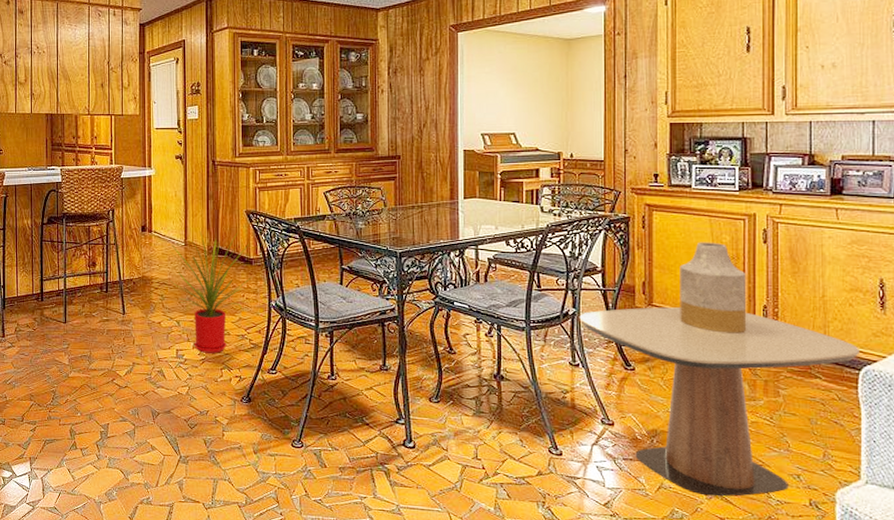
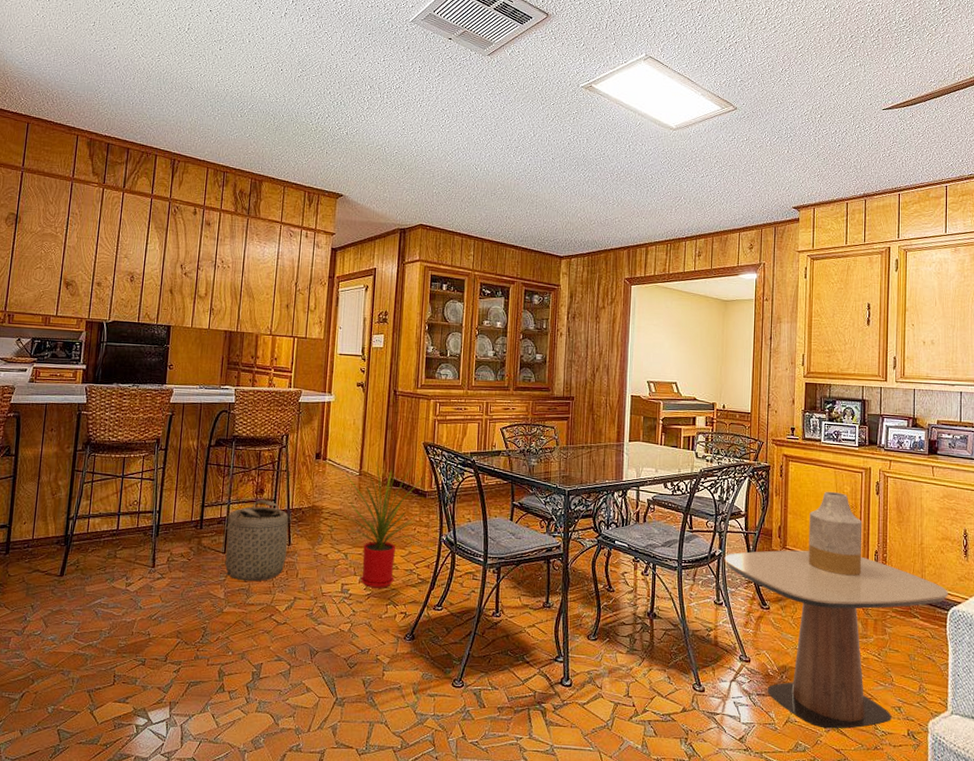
basket: none [61,273,131,349] -> present [218,500,297,582]

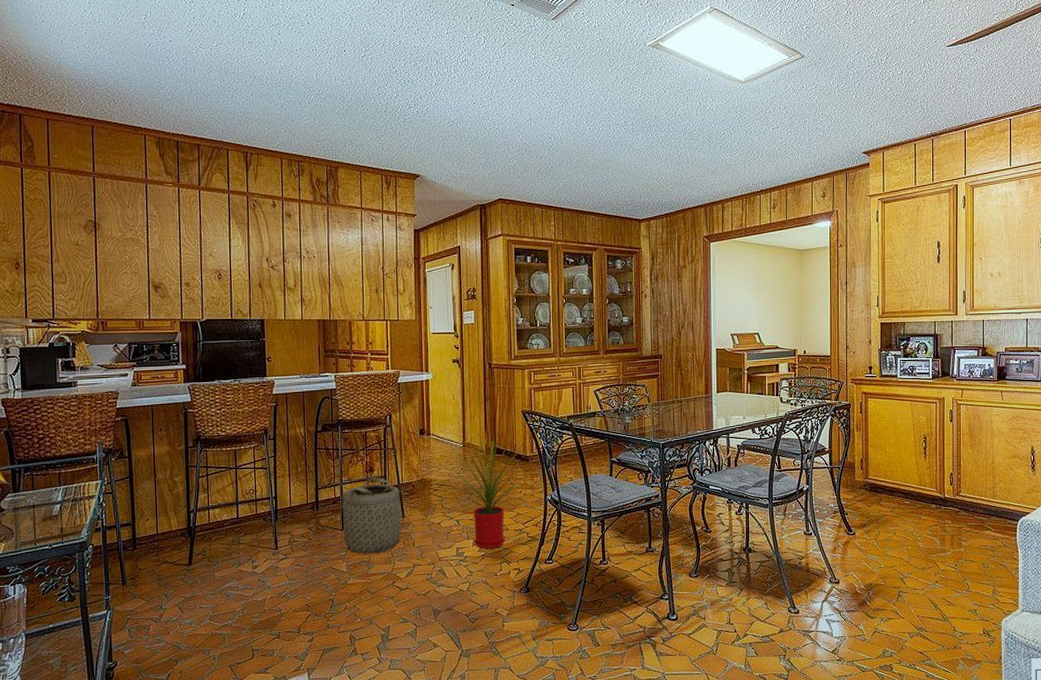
side table: present [724,550,948,729] -> none [812,479,1018,635]
vase: present [808,491,863,576] -> none [888,422,938,498]

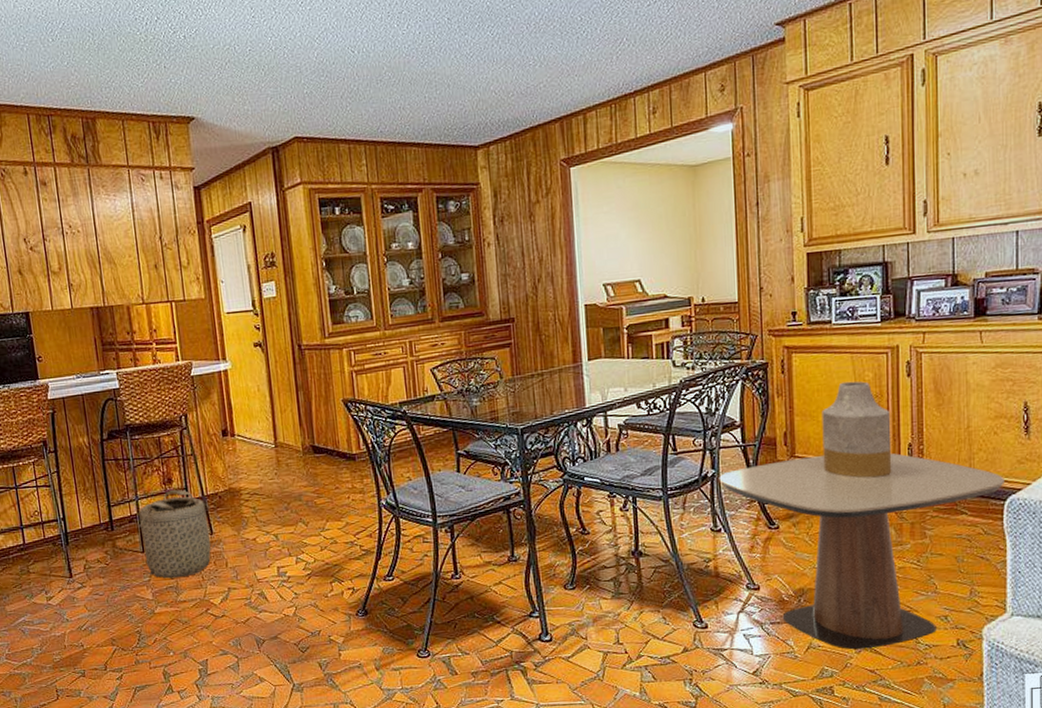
house plant: present [448,432,528,549] -> none [258,426,356,567]
side table: none [812,479,1018,635] -> present [719,453,1004,650]
vase: none [888,422,938,498] -> present [821,381,892,478]

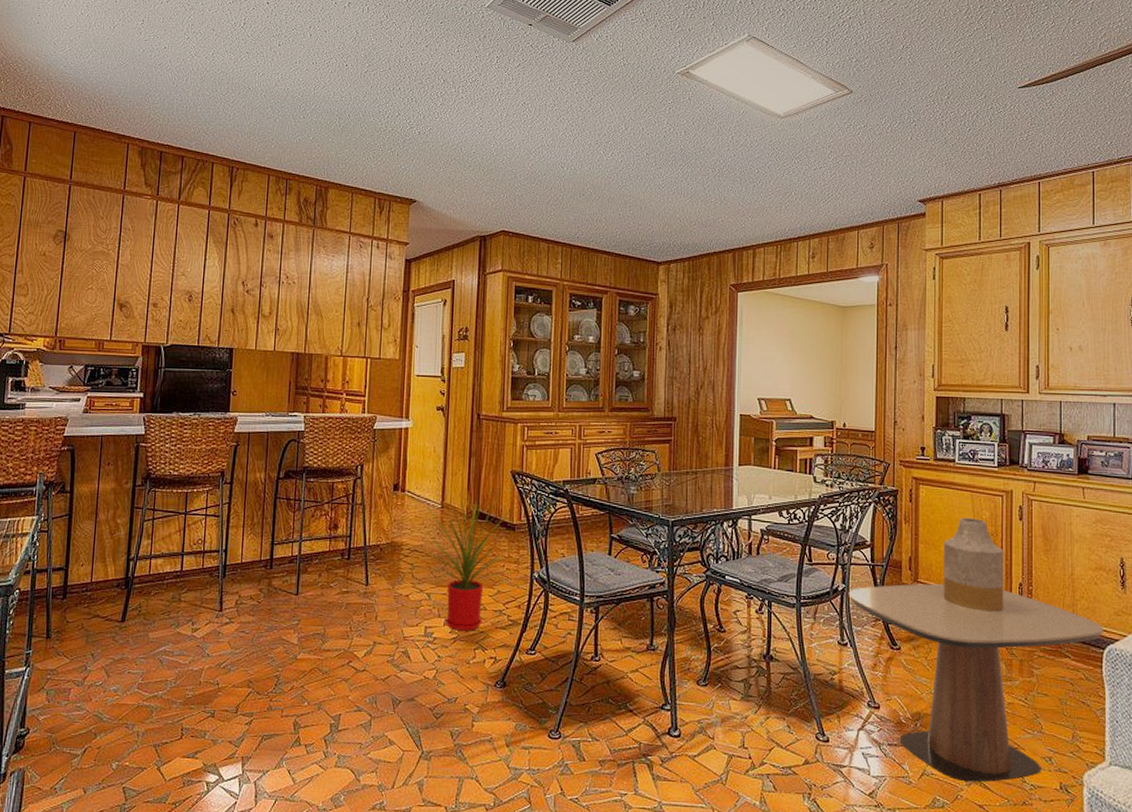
basket: present [139,489,221,579] -> none [291,536,376,626]
house plant: none [258,426,356,567] -> present [422,492,514,631]

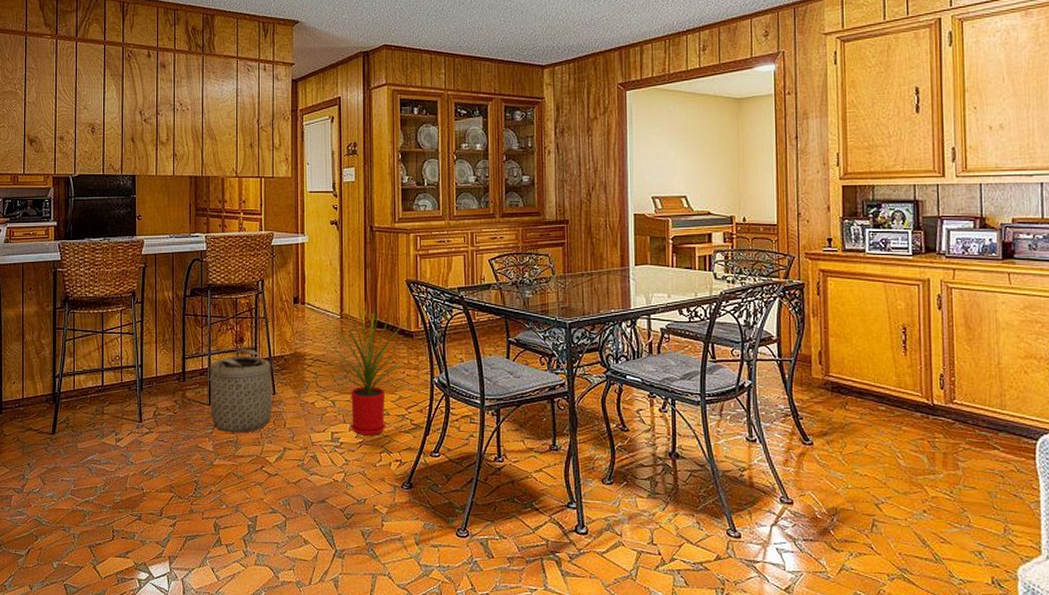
basket: none [291,536,376,626] -> present [204,349,282,433]
side table: present [848,583,1104,782] -> none [755,377,1036,577]
vase: present [943,517,1004,612] -> none [855,308,924,404]

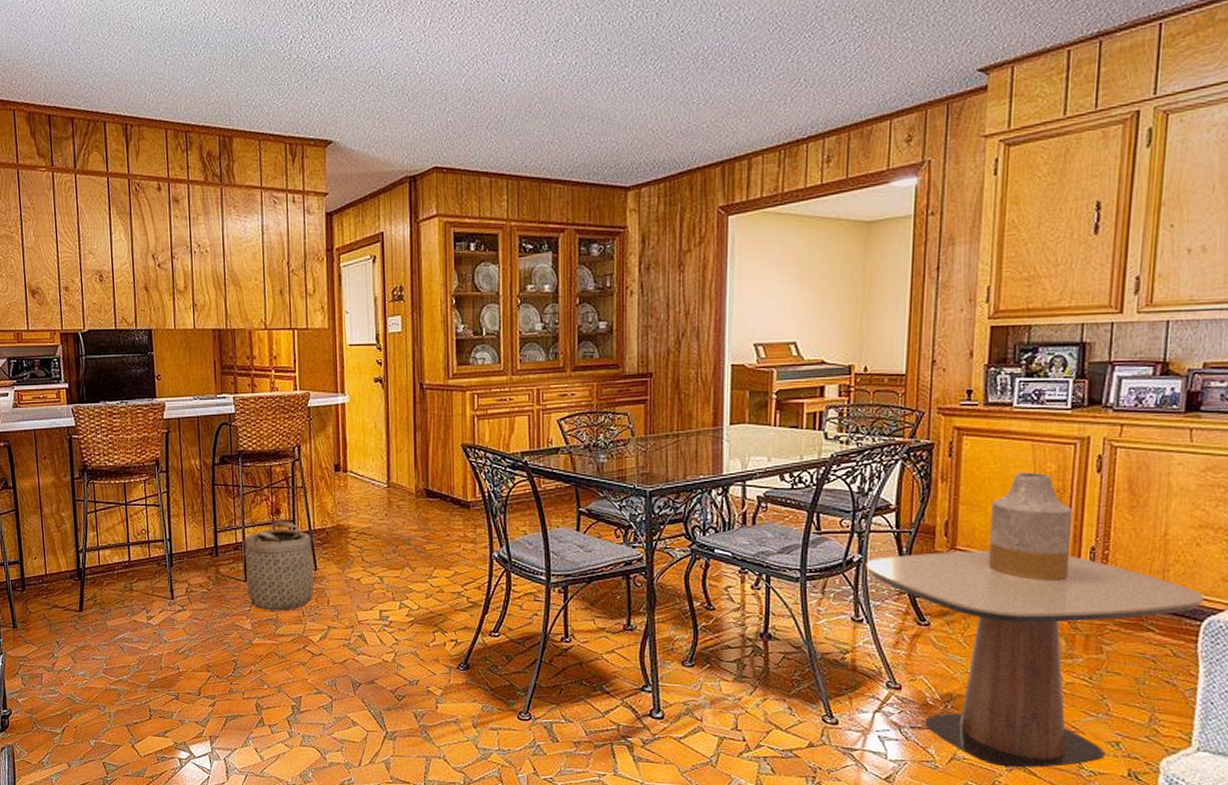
house plant: present [324,303,413,436] -> none [369,470,469,614]
side table: none [755,377,1036,577] -> present [866,551,1204,768]
vase: none [855,308,924,404] -> present [988,472,1073,581]

